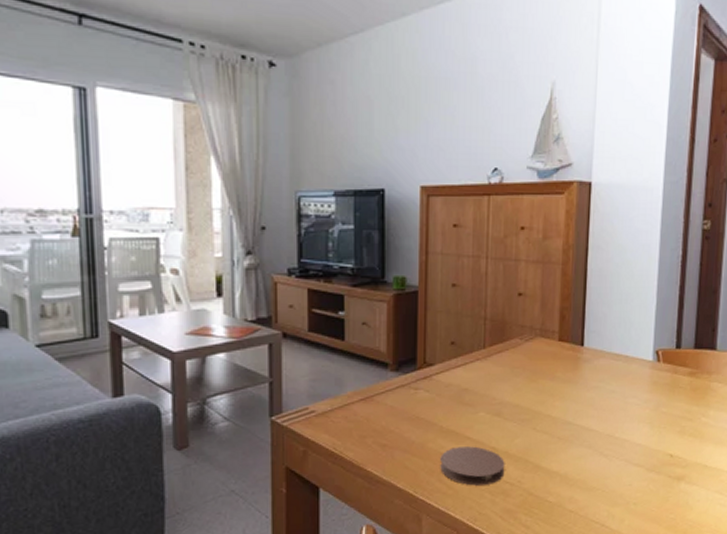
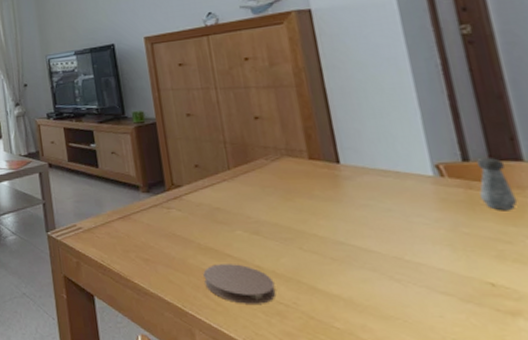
salt shaker: none [681,346,704,393] -> present [477,158,518,211]

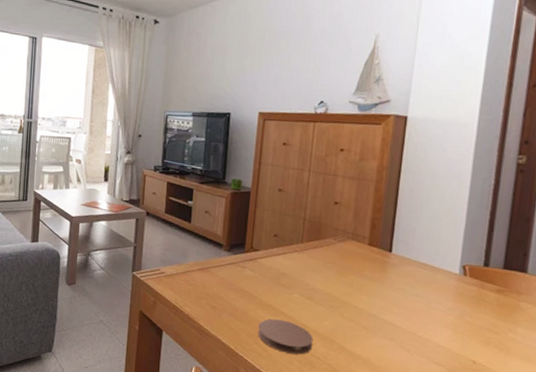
salt shaker: present [477,158,518,211] -> none [487,266,514,309]

